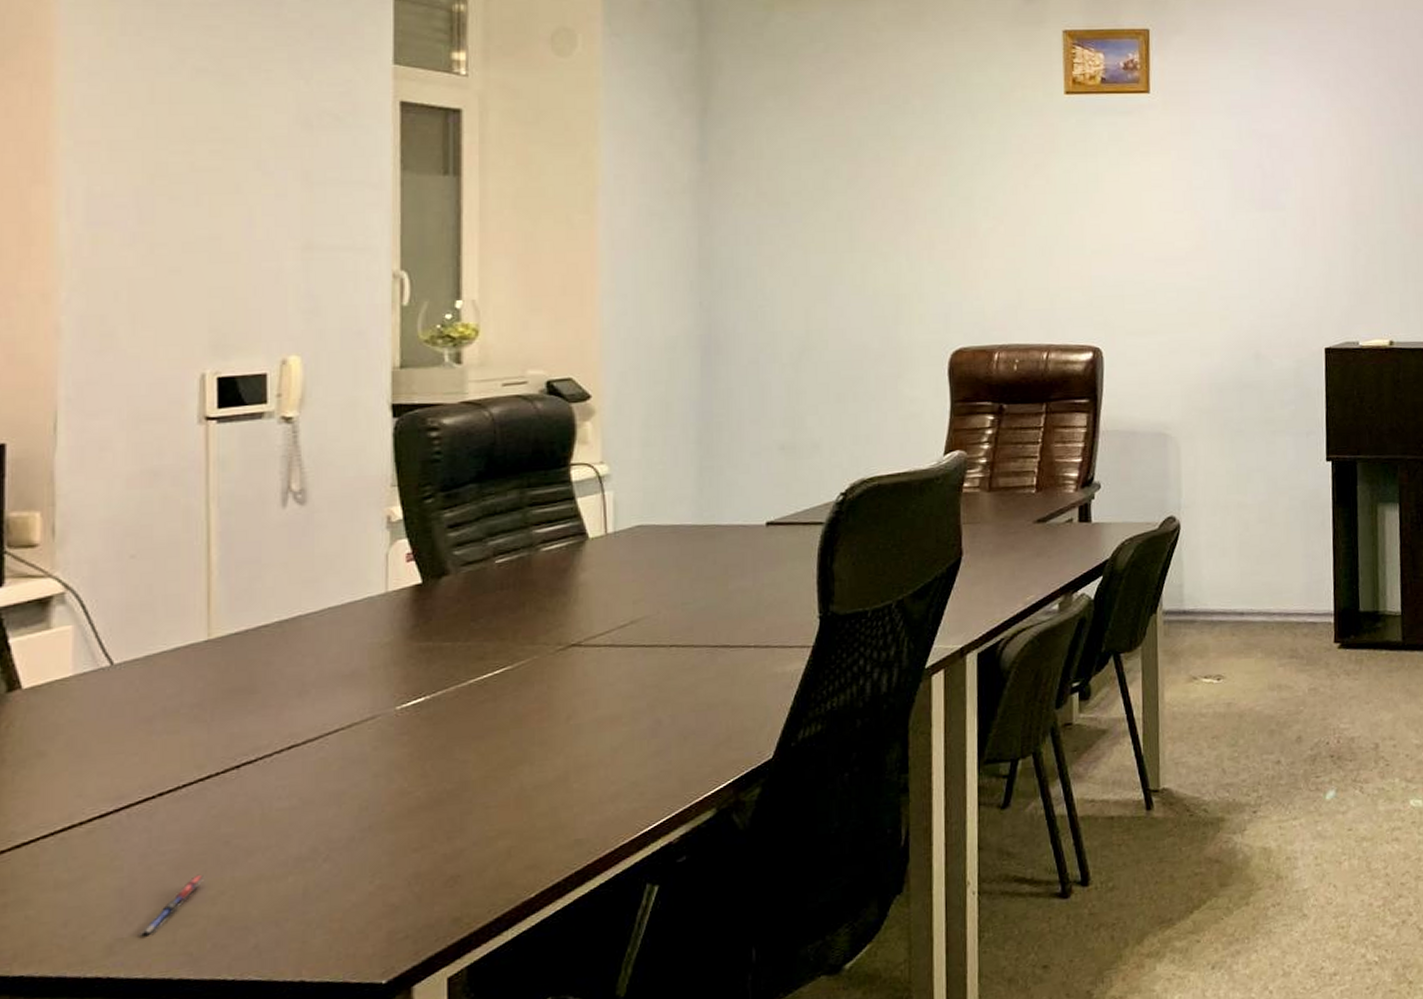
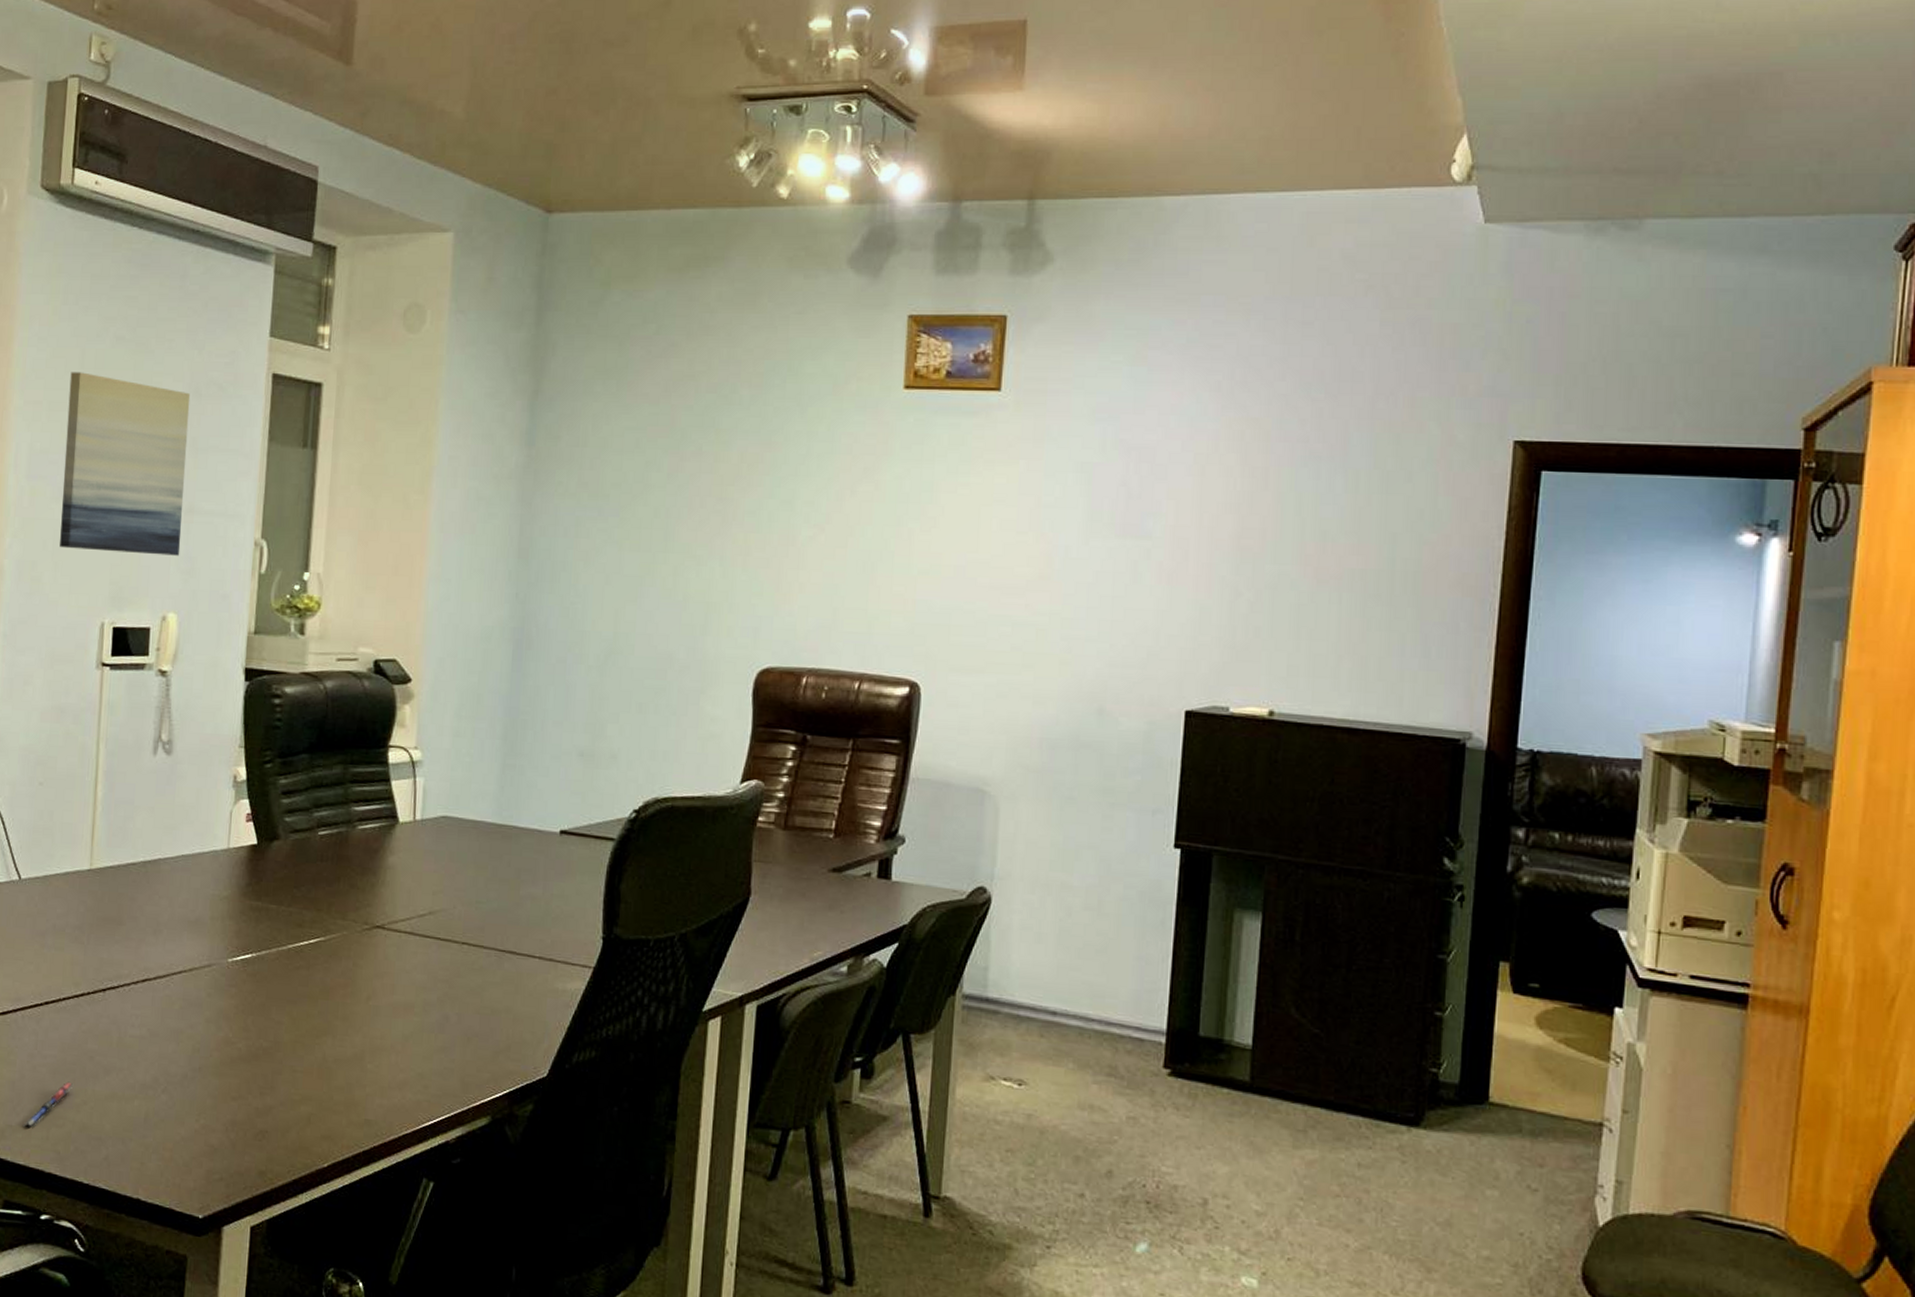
wall art: none [136,107,299,298] -> present [60,372,191,556]

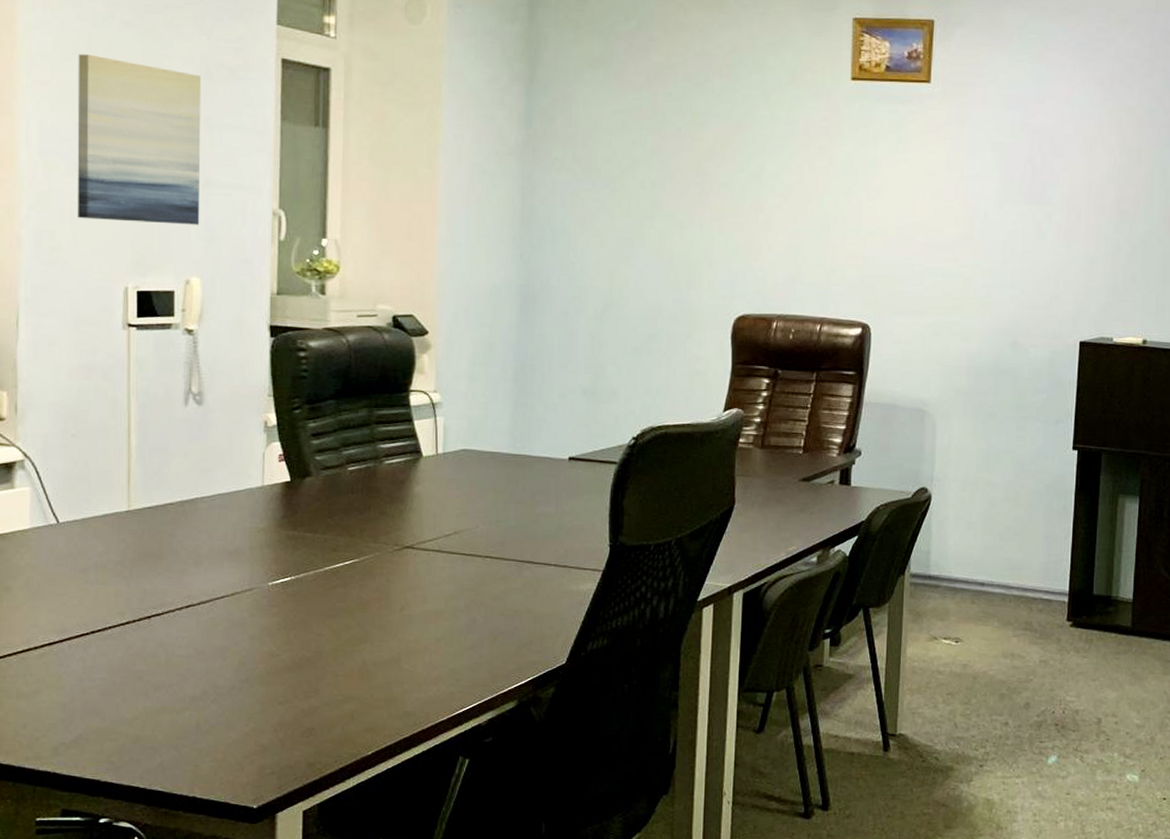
pen: present [22,1081,74,1127] -> none [76,700,125,743]

